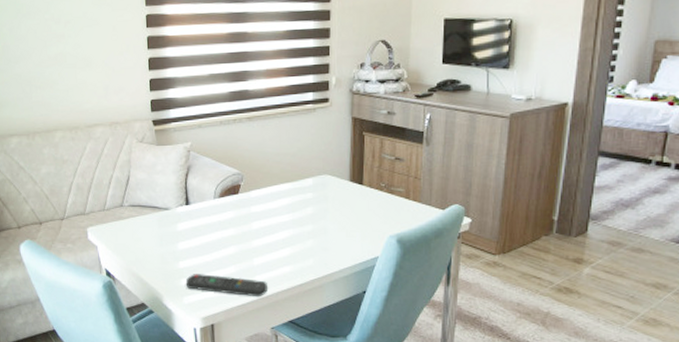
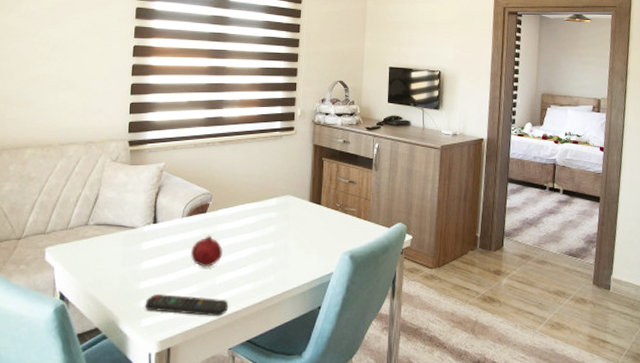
fruit: none [226,217,259,248] -> present [191,235,223,267]

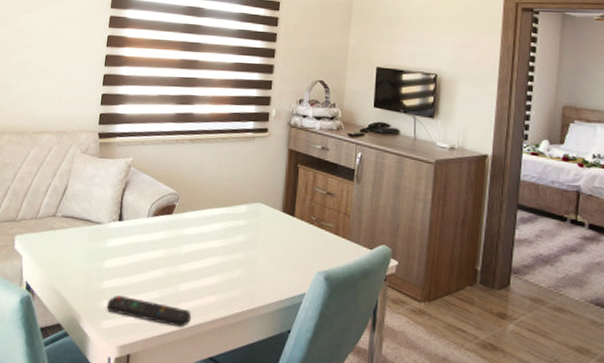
fruit: present [191,235,223,267] -> none [155,238,188,272]

